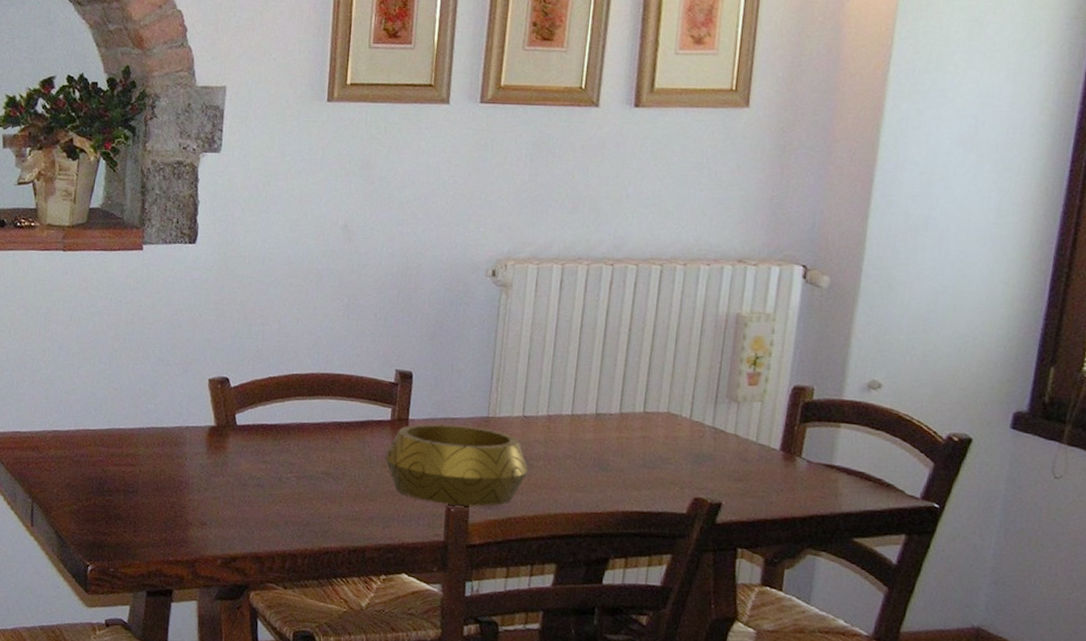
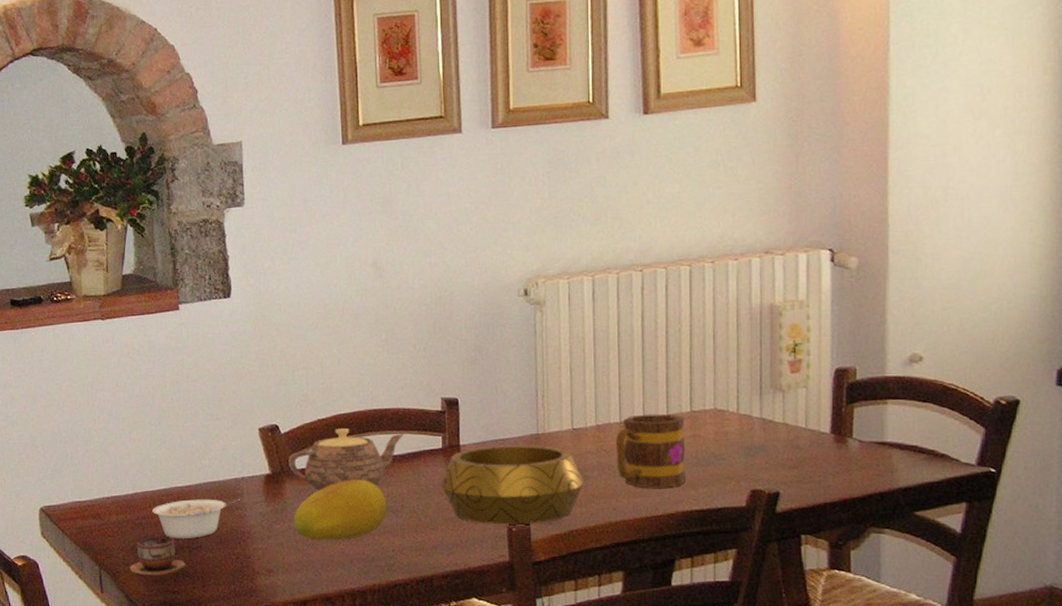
cup: none [62,475,120,516] -> present [129,535,186,575]
legume: none [92,442,181,482] -> present [152,498,240,539]
fruit: none [232,441,328,501] -> present [293,479,387,541]
teapot: none [234,388,355,450] -> present [288,428,405,492]
mug: none [563,409,637,486] -> present [615,414,685,488]

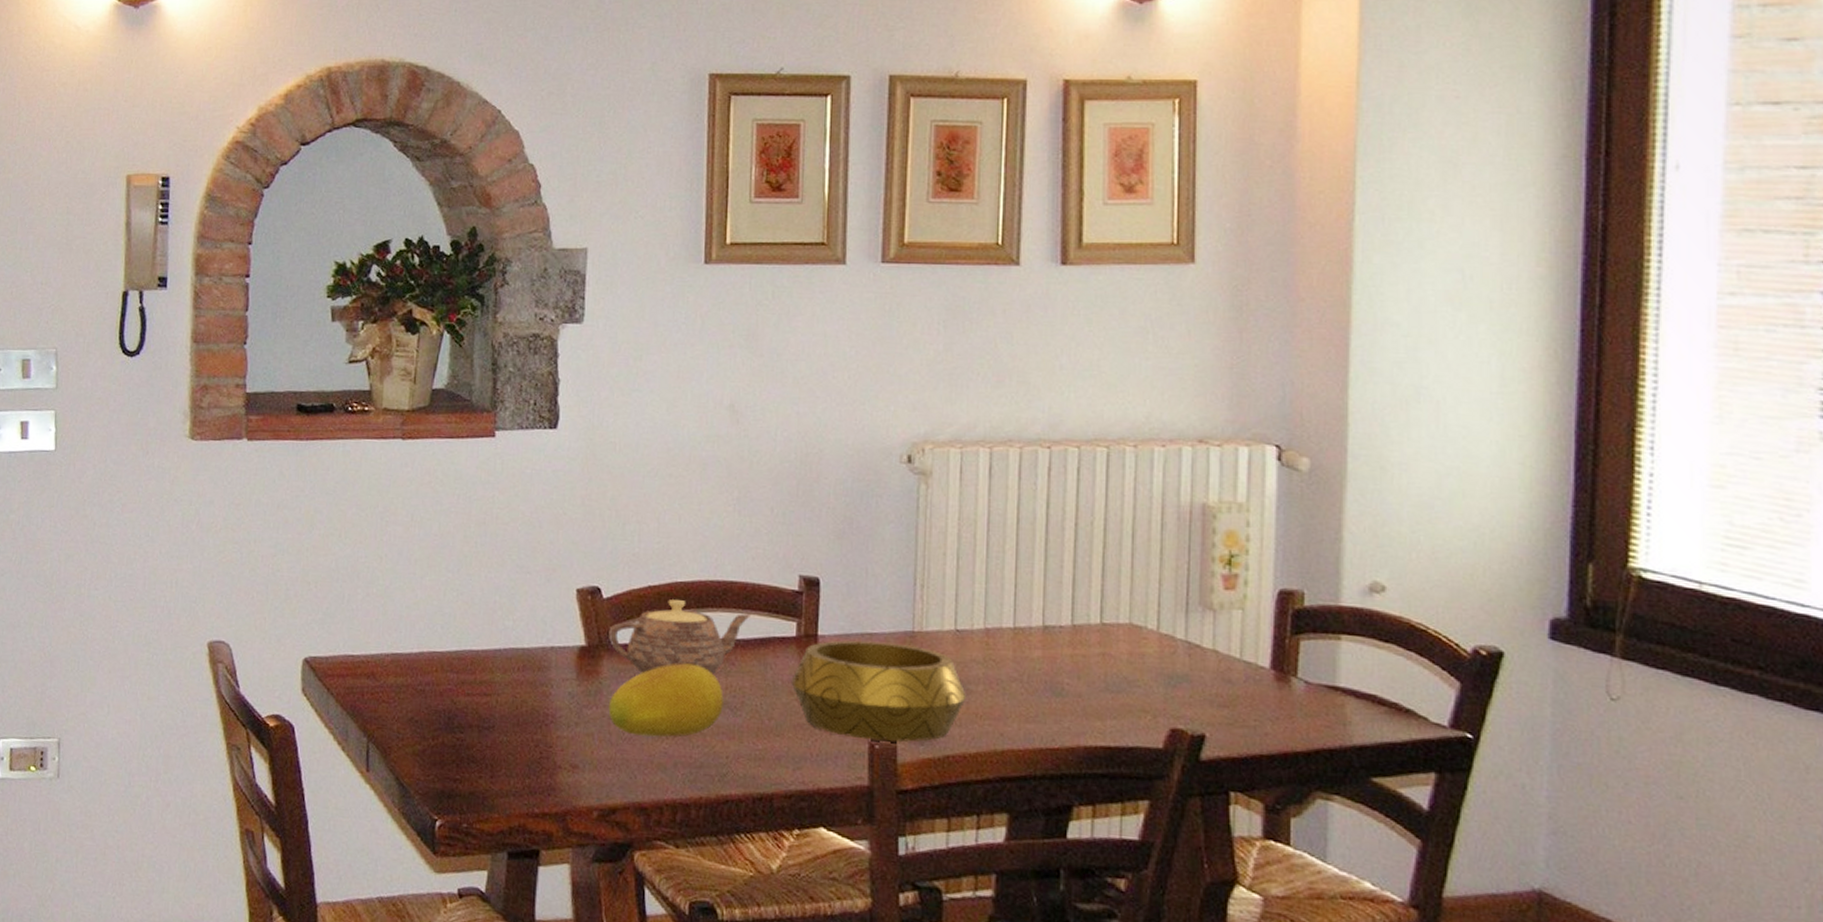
cup: present [129,535,186,575] -> none [404,707,474,758]
legume: present [152,498,240,539] -> none [439,667,546,716]
mug: present [615,414,685,488] -> none [1007,621,1093,715]

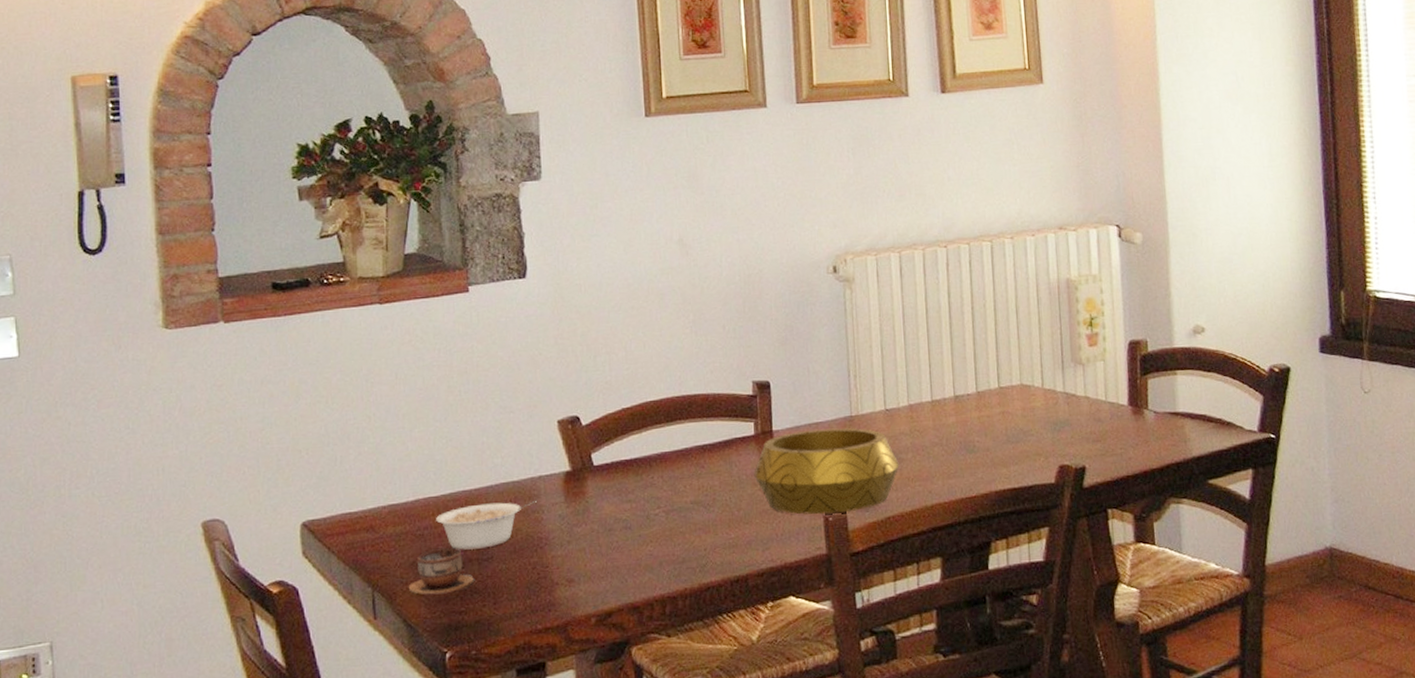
cup: none [404,707,474,758] -> present [408,547,475,595]
legume: none [439,667,546,716] -> present [436,500,537,550]
fruit: present [608,663,724,737] -> none [596,472,698,544]
teapot: present [609,599,752,674] -> none [590,417,715,488]

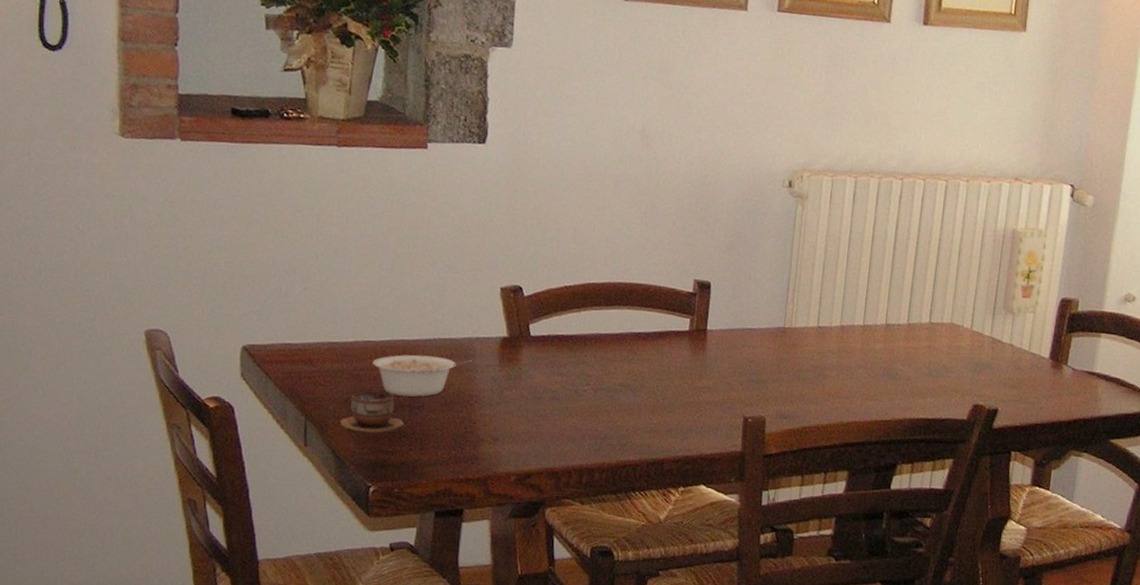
decorative bowl: present [754,428,899,515] -> none [683,334,823,417]

